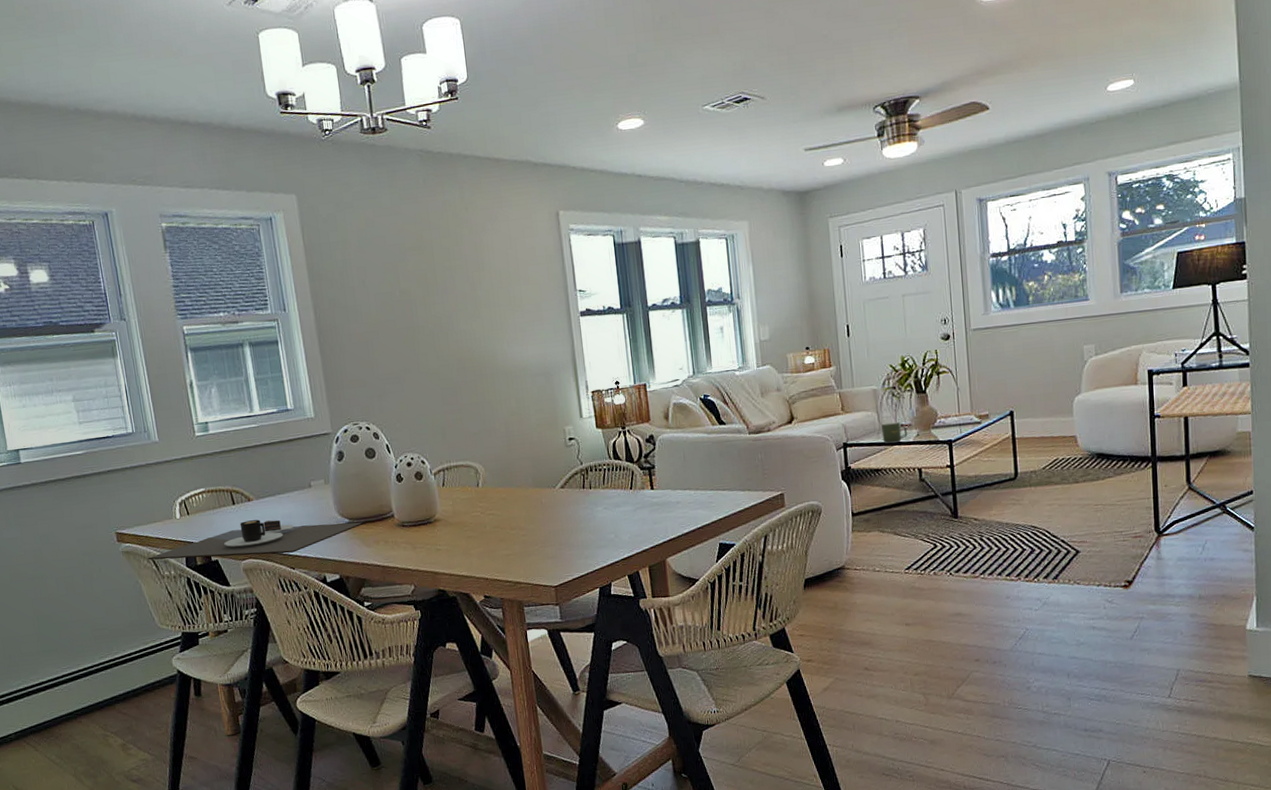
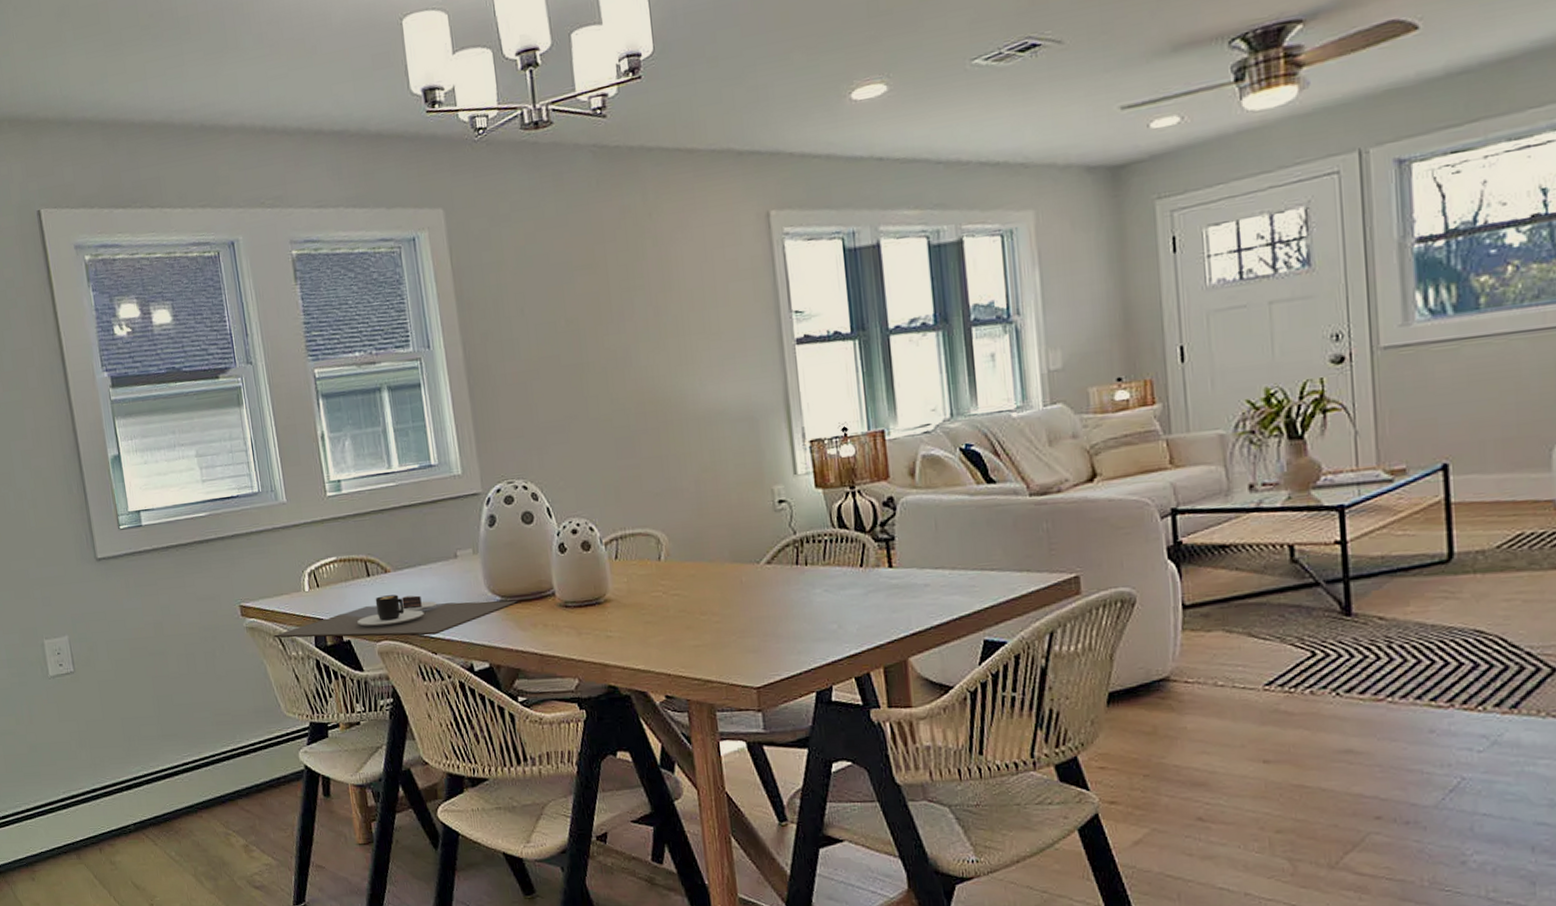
mug: present [880,422,907,444] -> none [1230,479,1272,510]

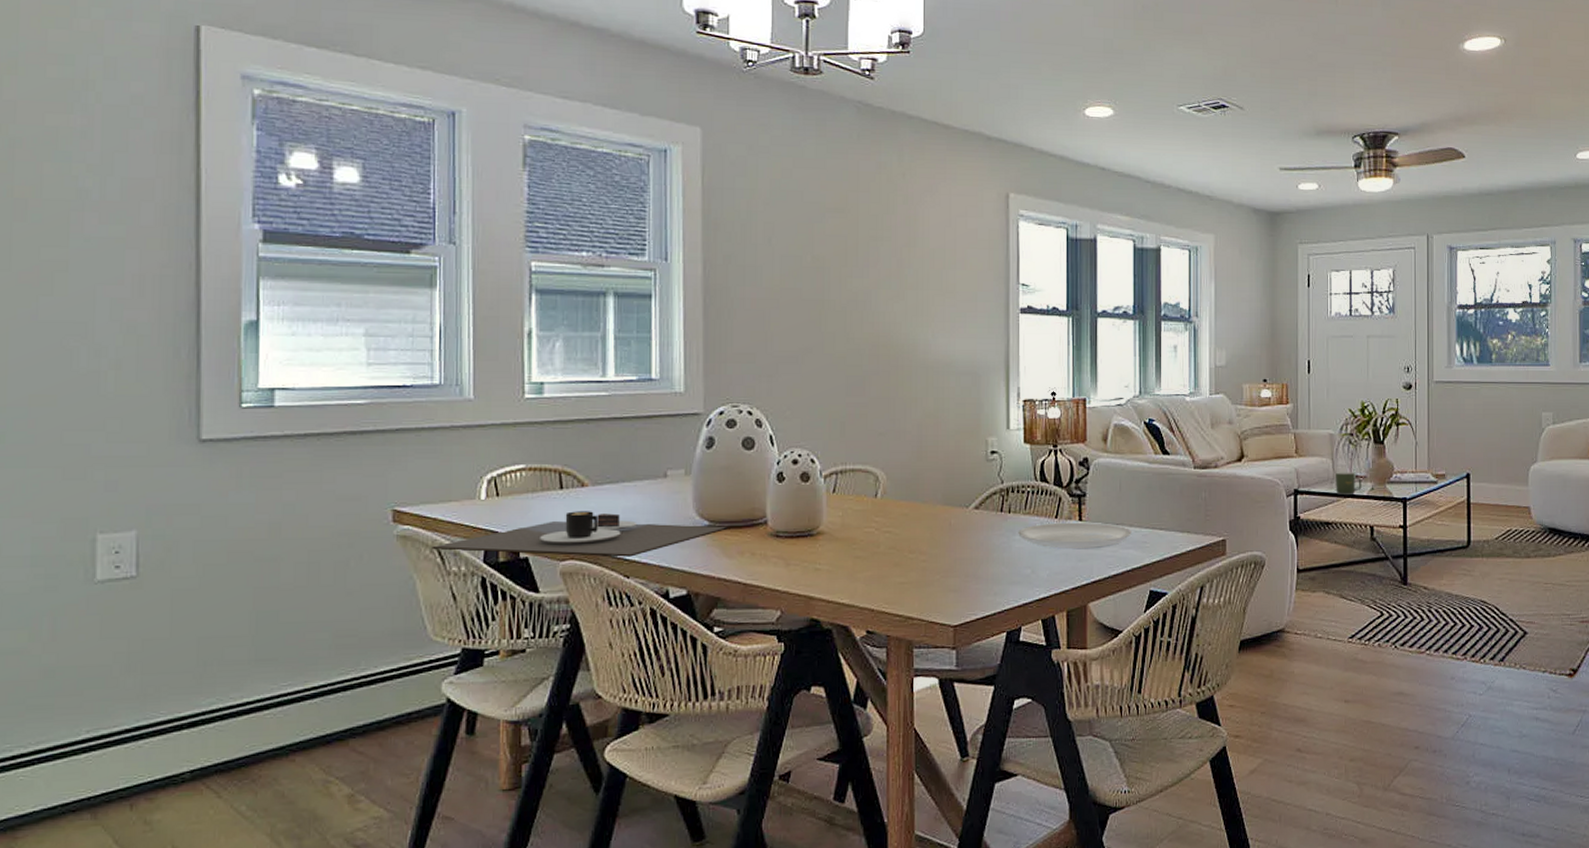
plate: none [818,568,955,600] -> present [1018,522,1132,550]
mug: none [1230,479,1272,510] -> present [1334,472,1361,496]

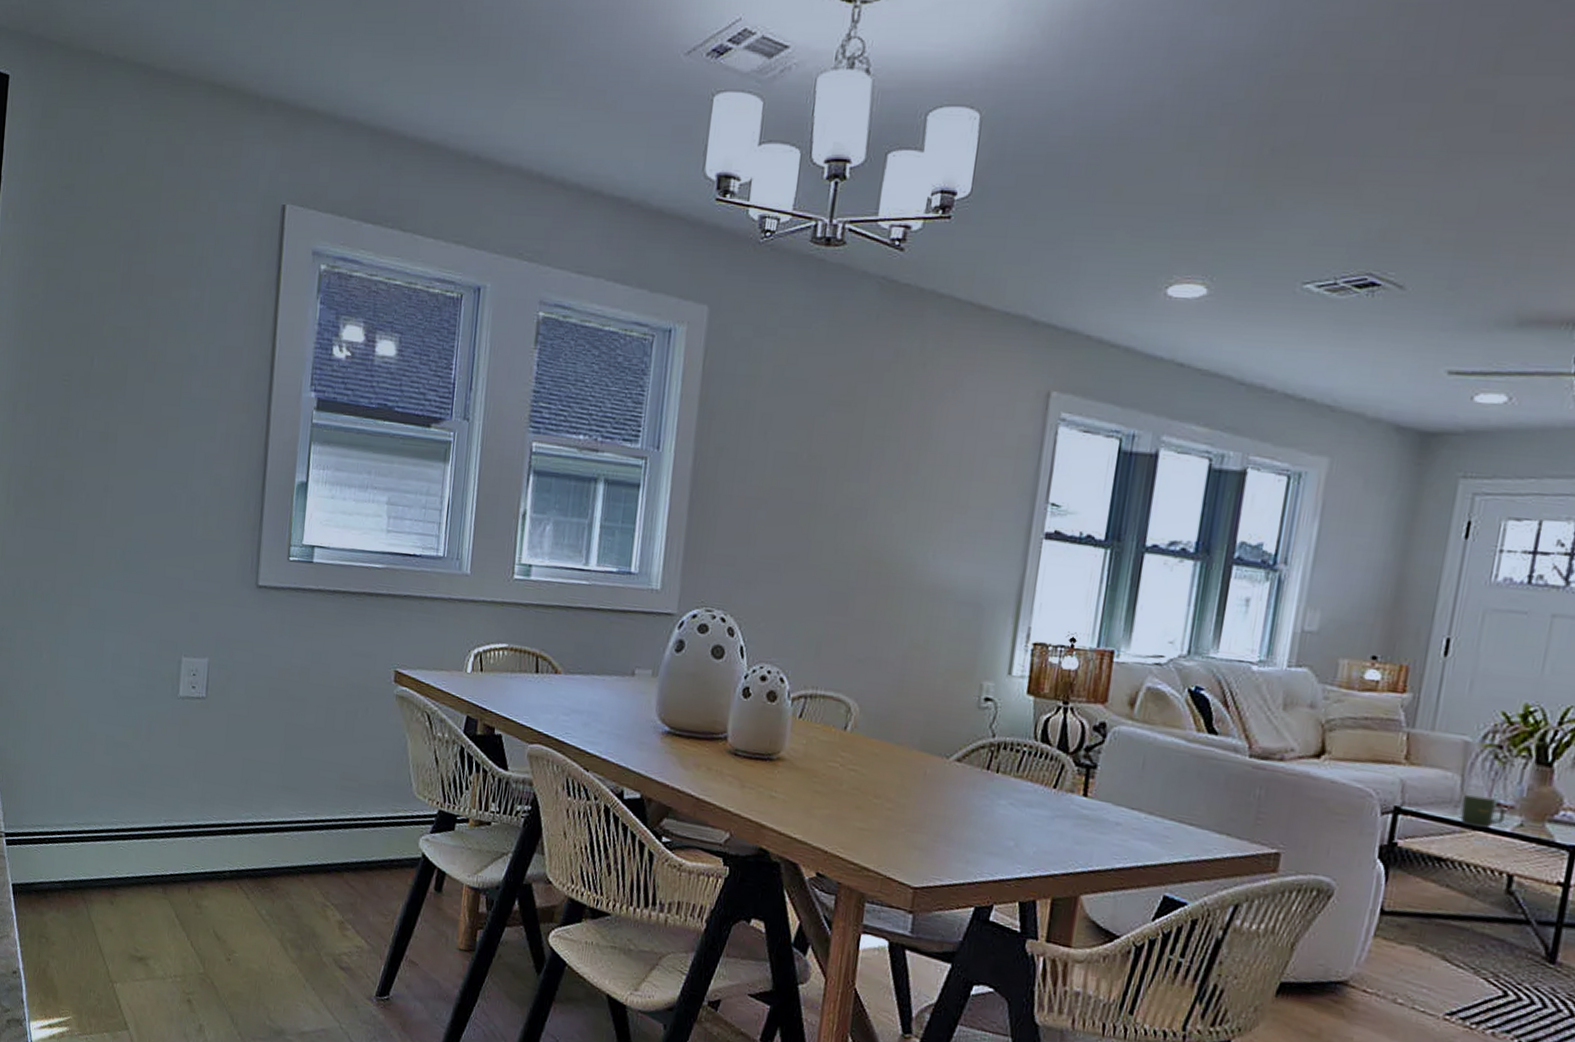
place setting: present [431,511,727,557] -> none [423,696,687,751]
plate: present [1018,522,1132,550] -> none [1004,791,1151,834]

